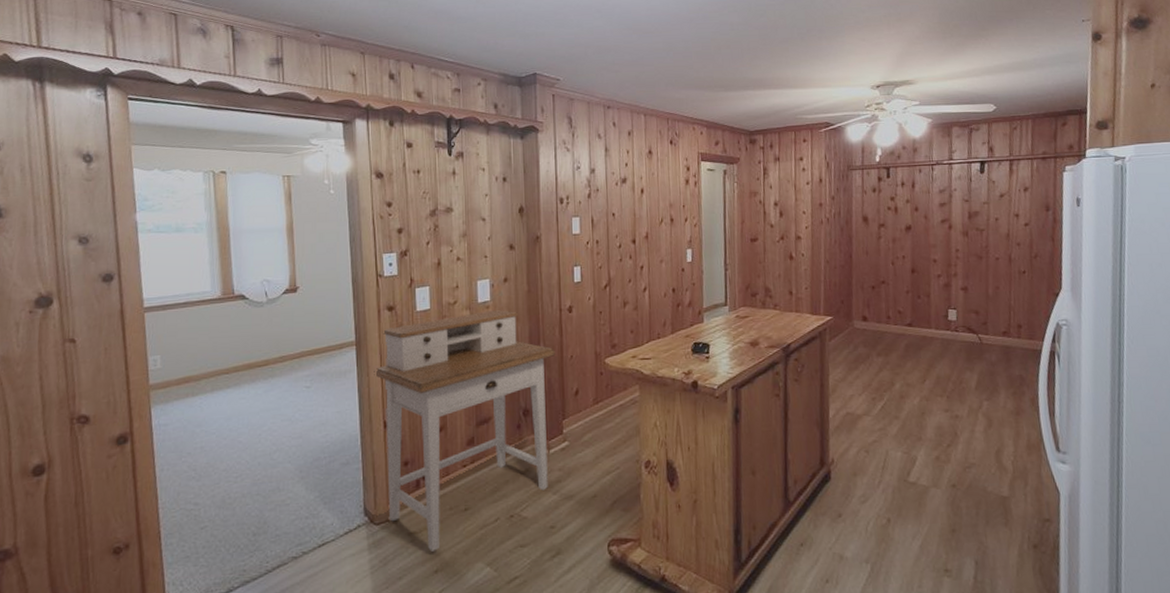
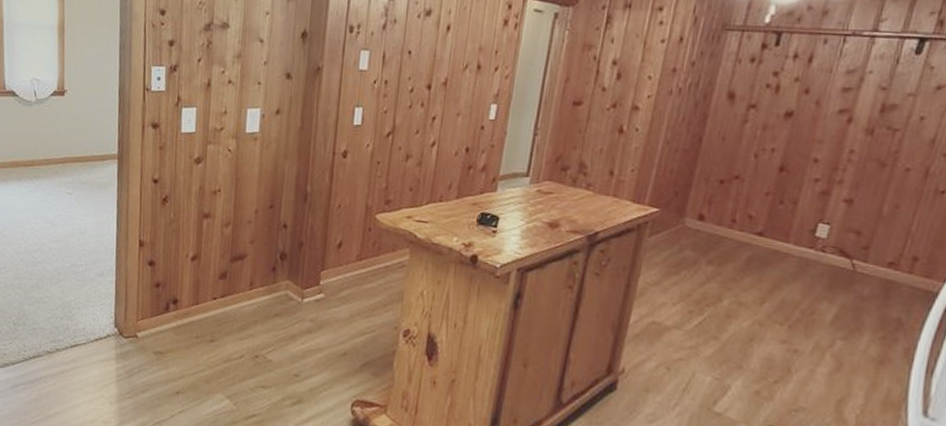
desk: present [374,309,555,551] -> none [133,142,323,374]

